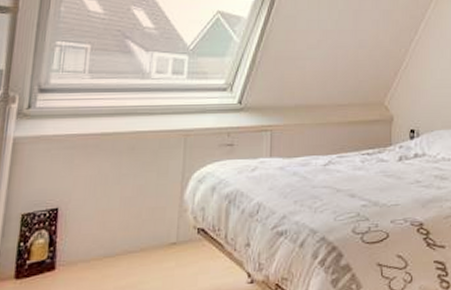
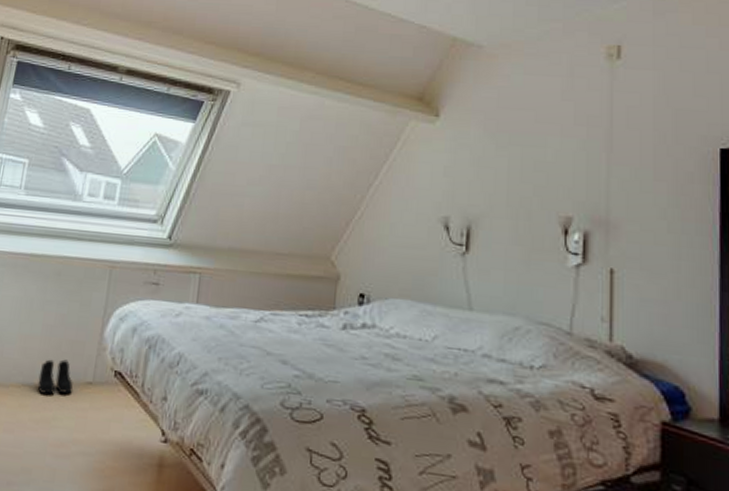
boots: none [120,226,157,263] -> present [37,359,73,395]

